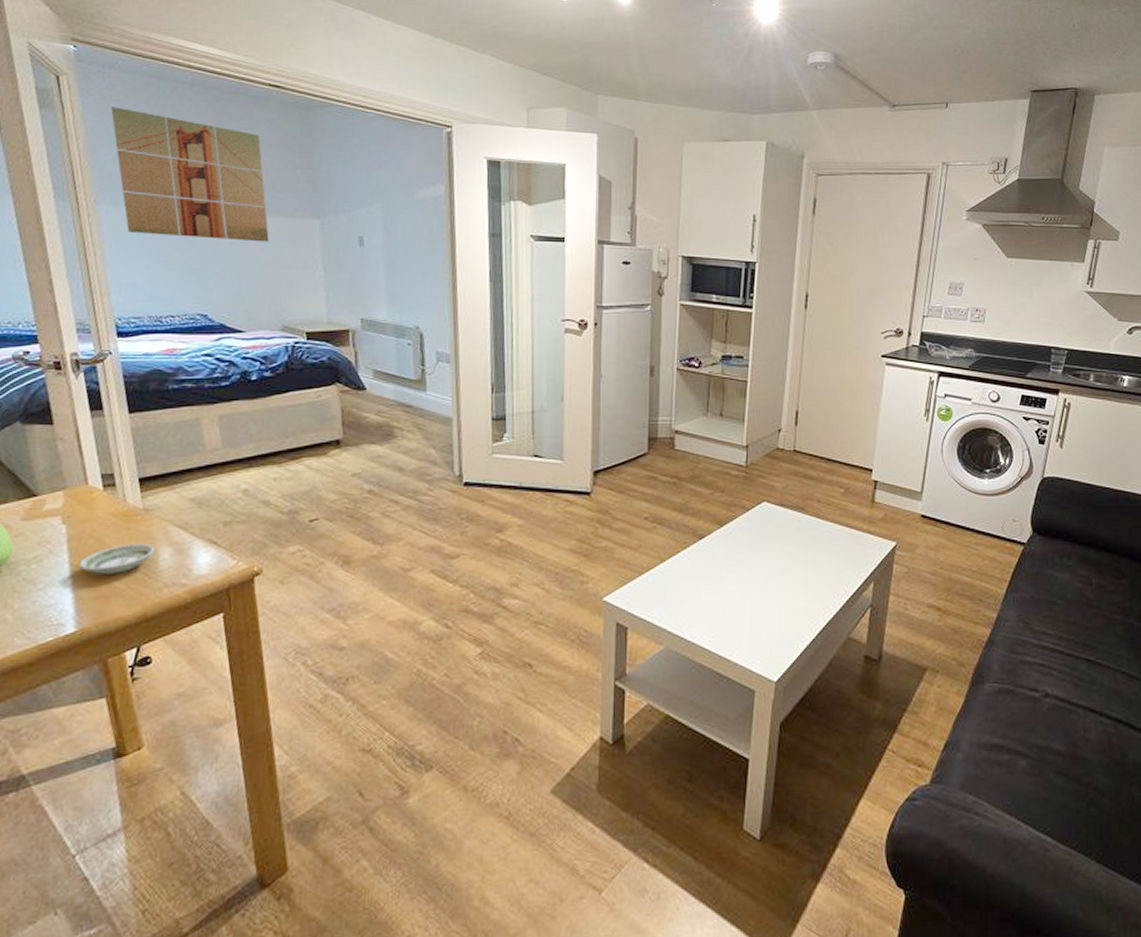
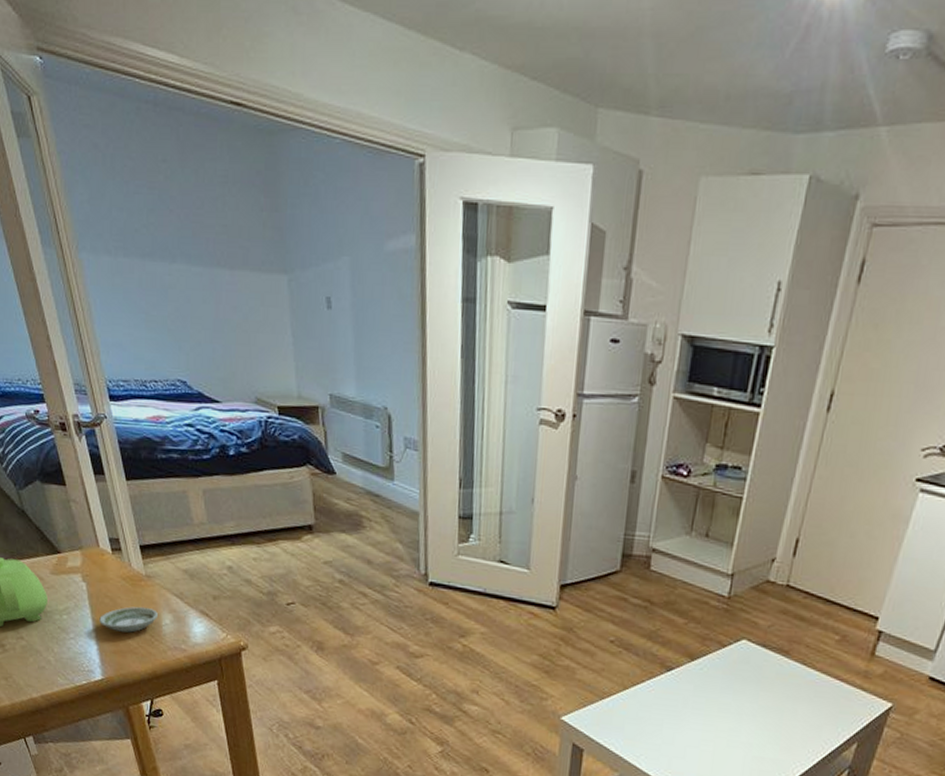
wall art: present [111,107,269,242] -> none [81,134,239,301]

